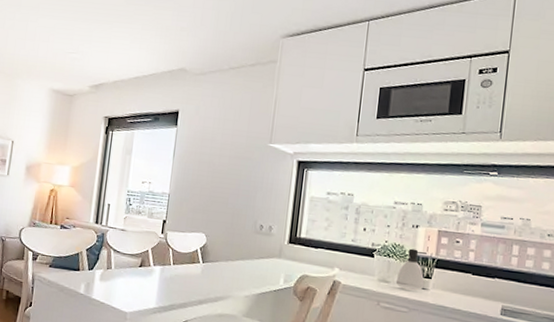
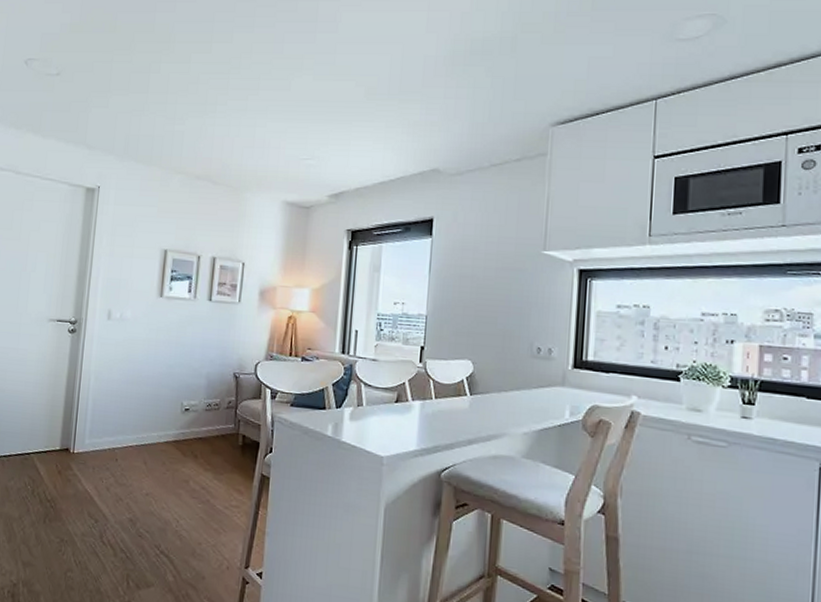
soap dispenser: present [395,248,427,292] -> none [709,369,746,422]

